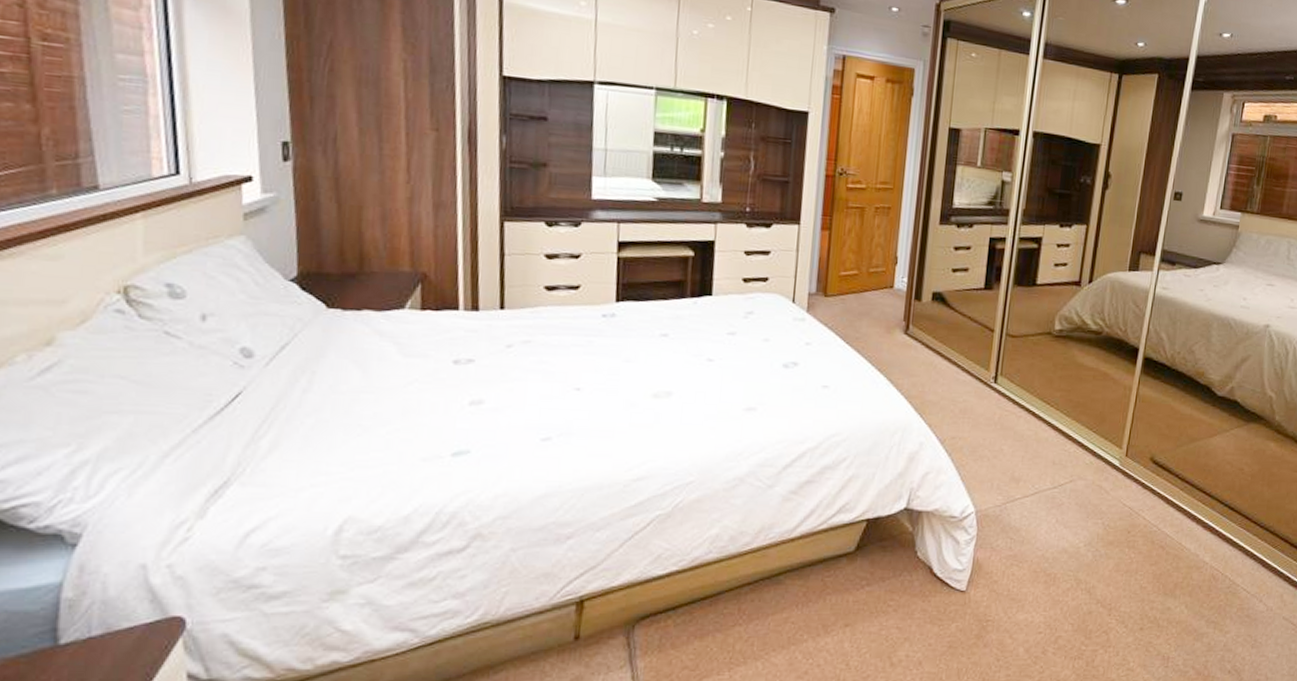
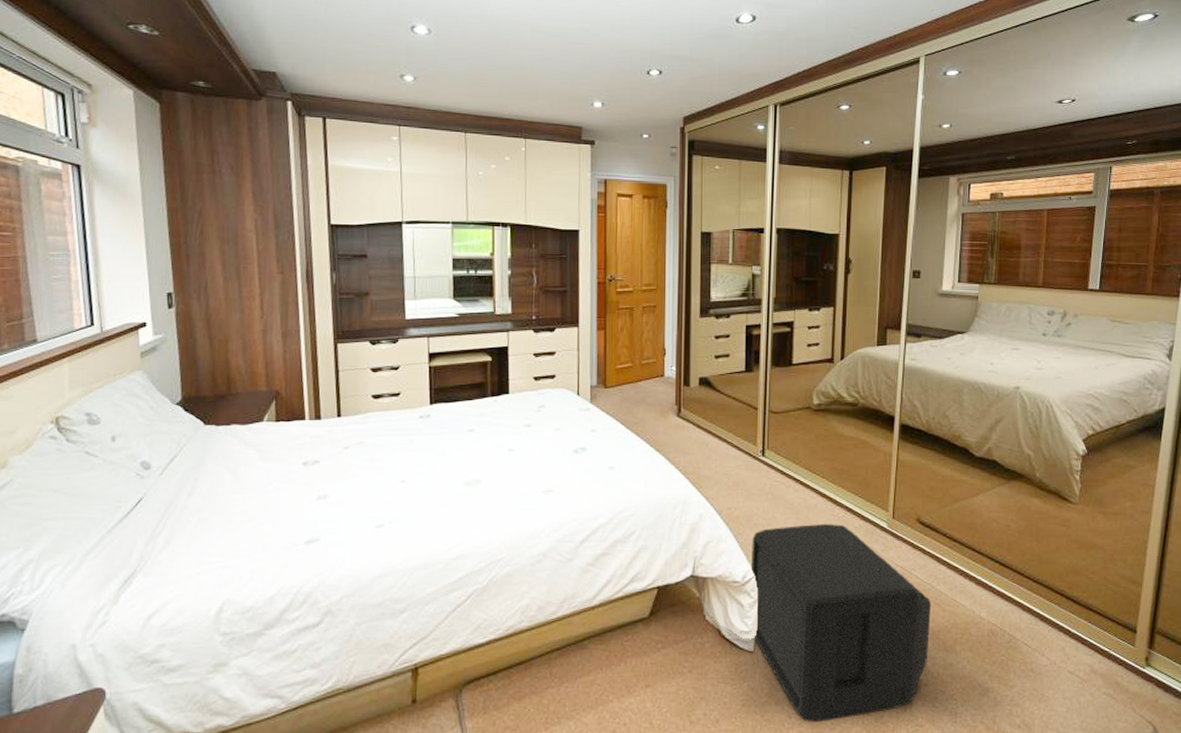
ottoman: none [966,458,1156,666] -> present [750,524,931,723]

